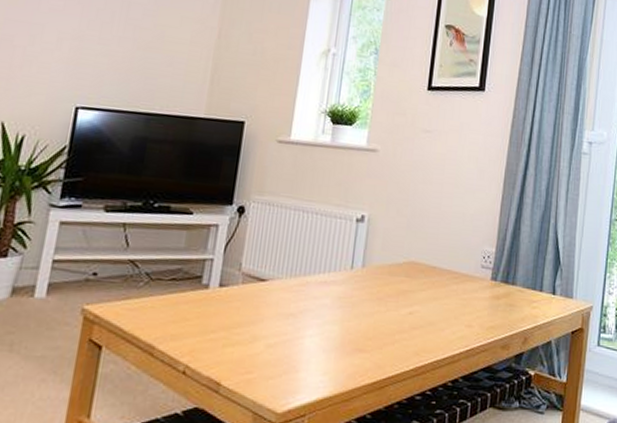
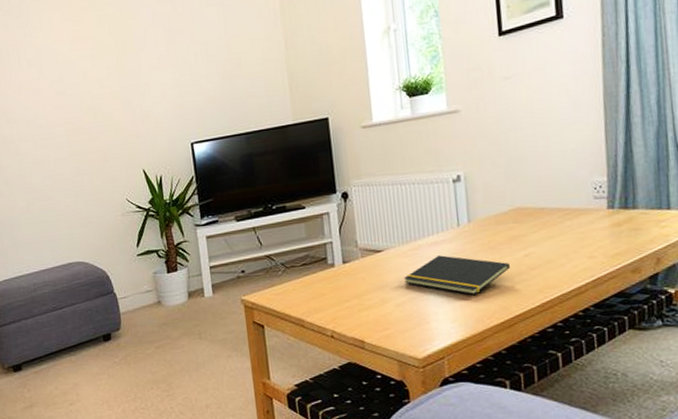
notepad: none [283,297,393,347] -> present [404,255,510,295]

